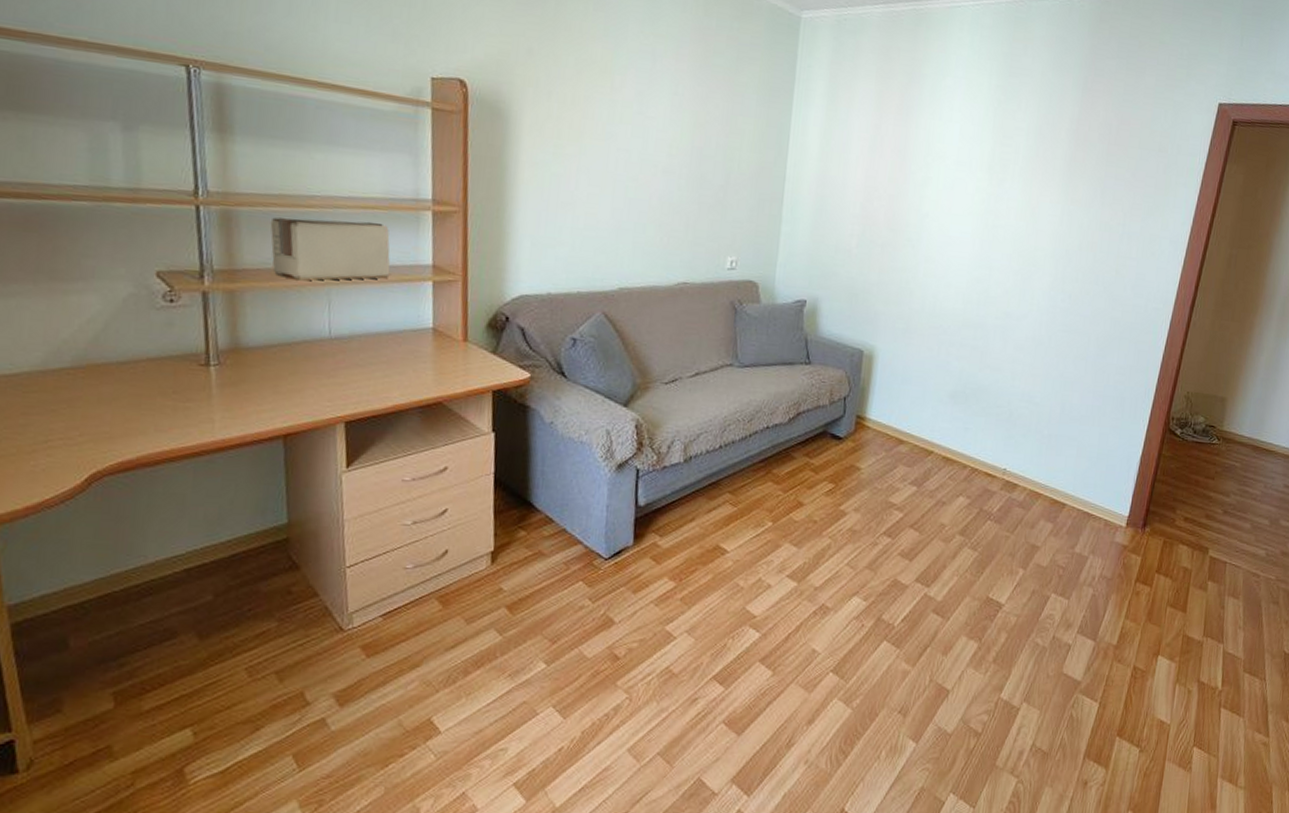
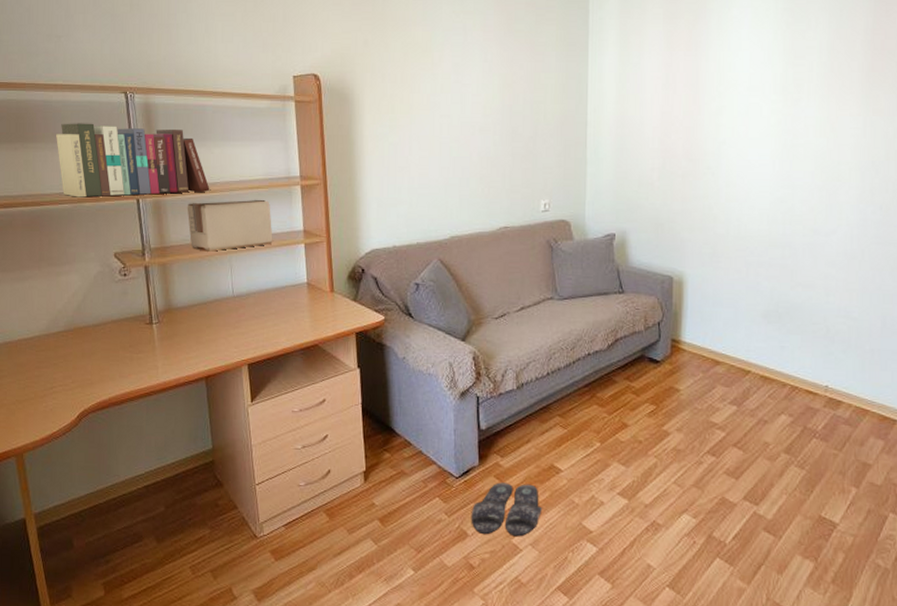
books: none [72,93,306,207] -> present [56,123,210,198]
slippers: none [619,564,704,624] -> present [471,482,543,537]

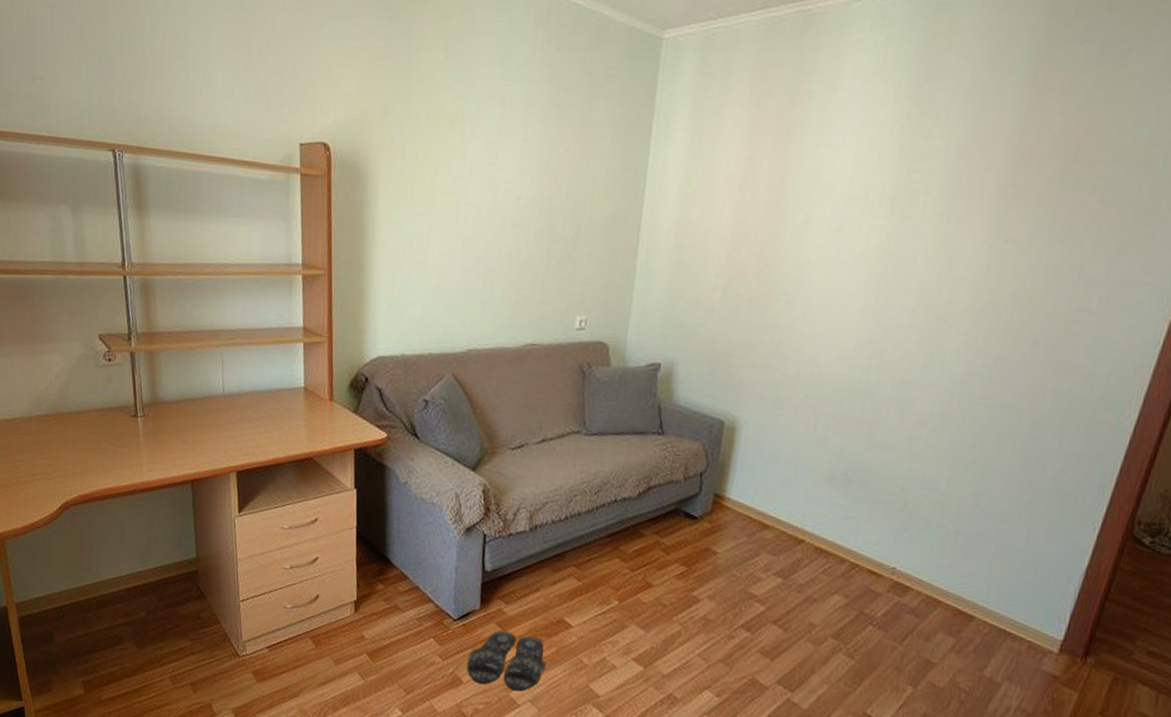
books: present [56,123,210,198] -> none [39,181,203,275]
box: present [187,199,273,252] -> none [177,284,269,343]

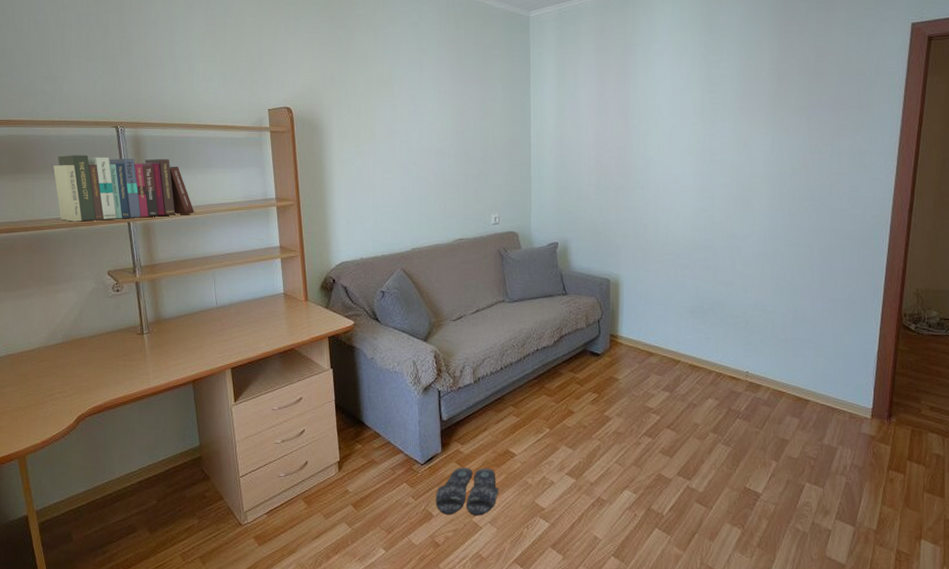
books: none [39,181,203,275] -> present [53,155,194,222]

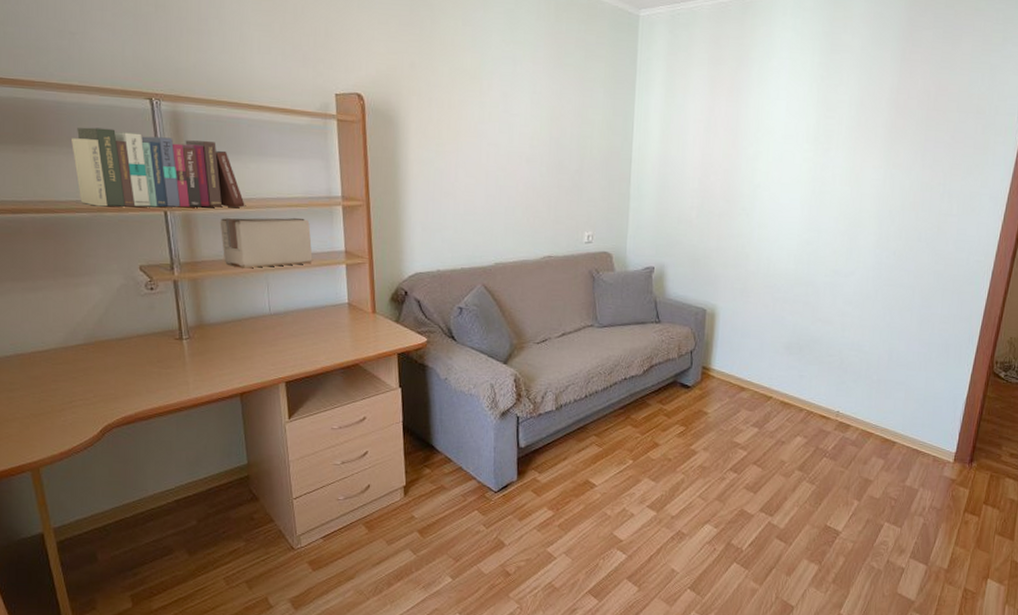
box: none [173,219,252,267] -> present [220,217,313,269]
slippers: present [435,467,500,516] -> none [508,496,577,546]

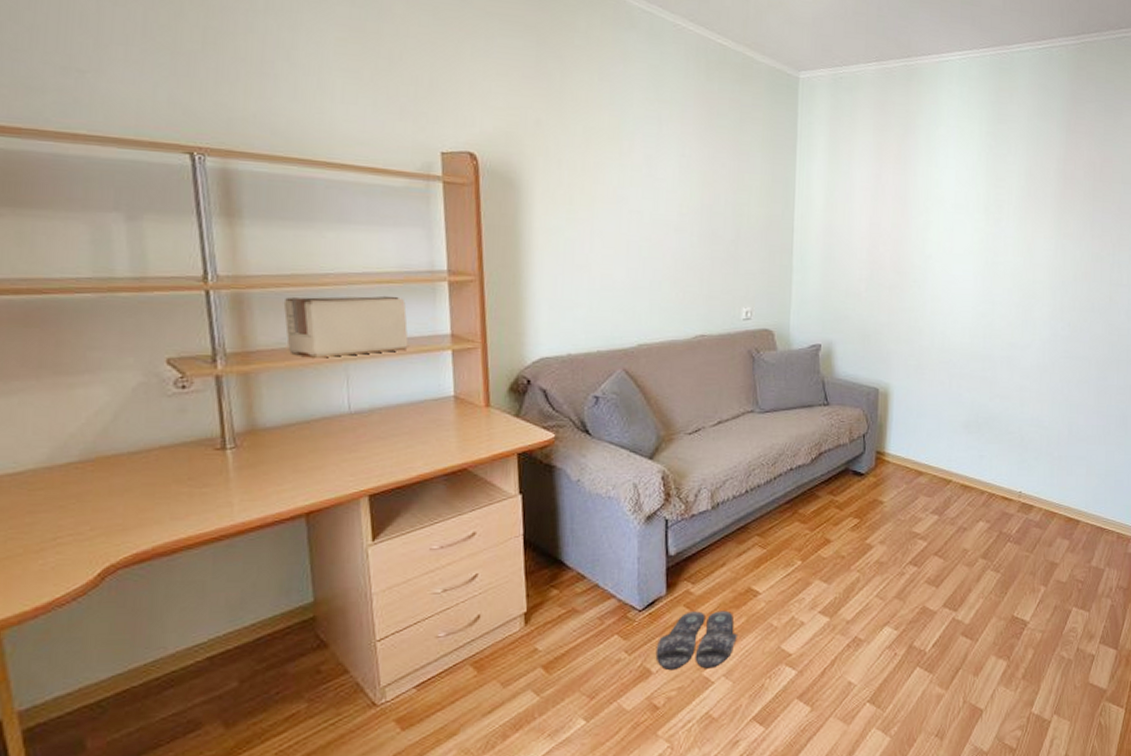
books: present [71,127,245,208] -> none [73,186,319,286]
slippers: none [508,496,577,546] -> present [655,610,739,671]

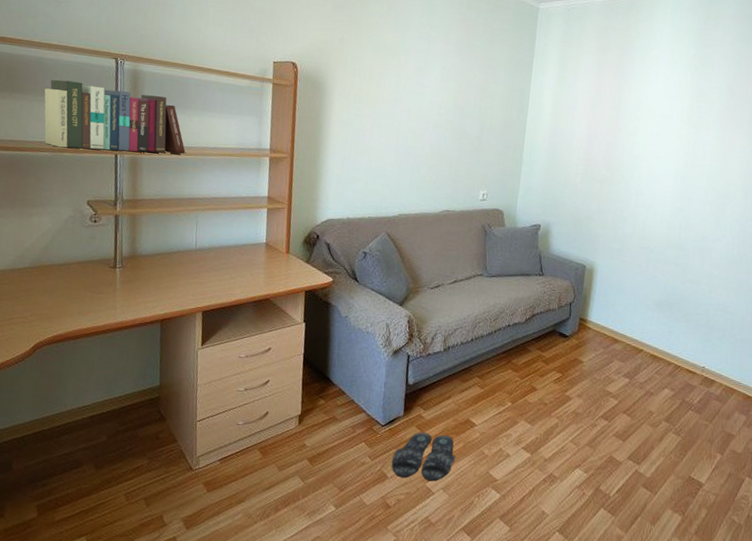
books: none [73,186,319,286] -> present [44,79,186,155]
box: present [283,295,409,358] -> none [161,162,240,208]

